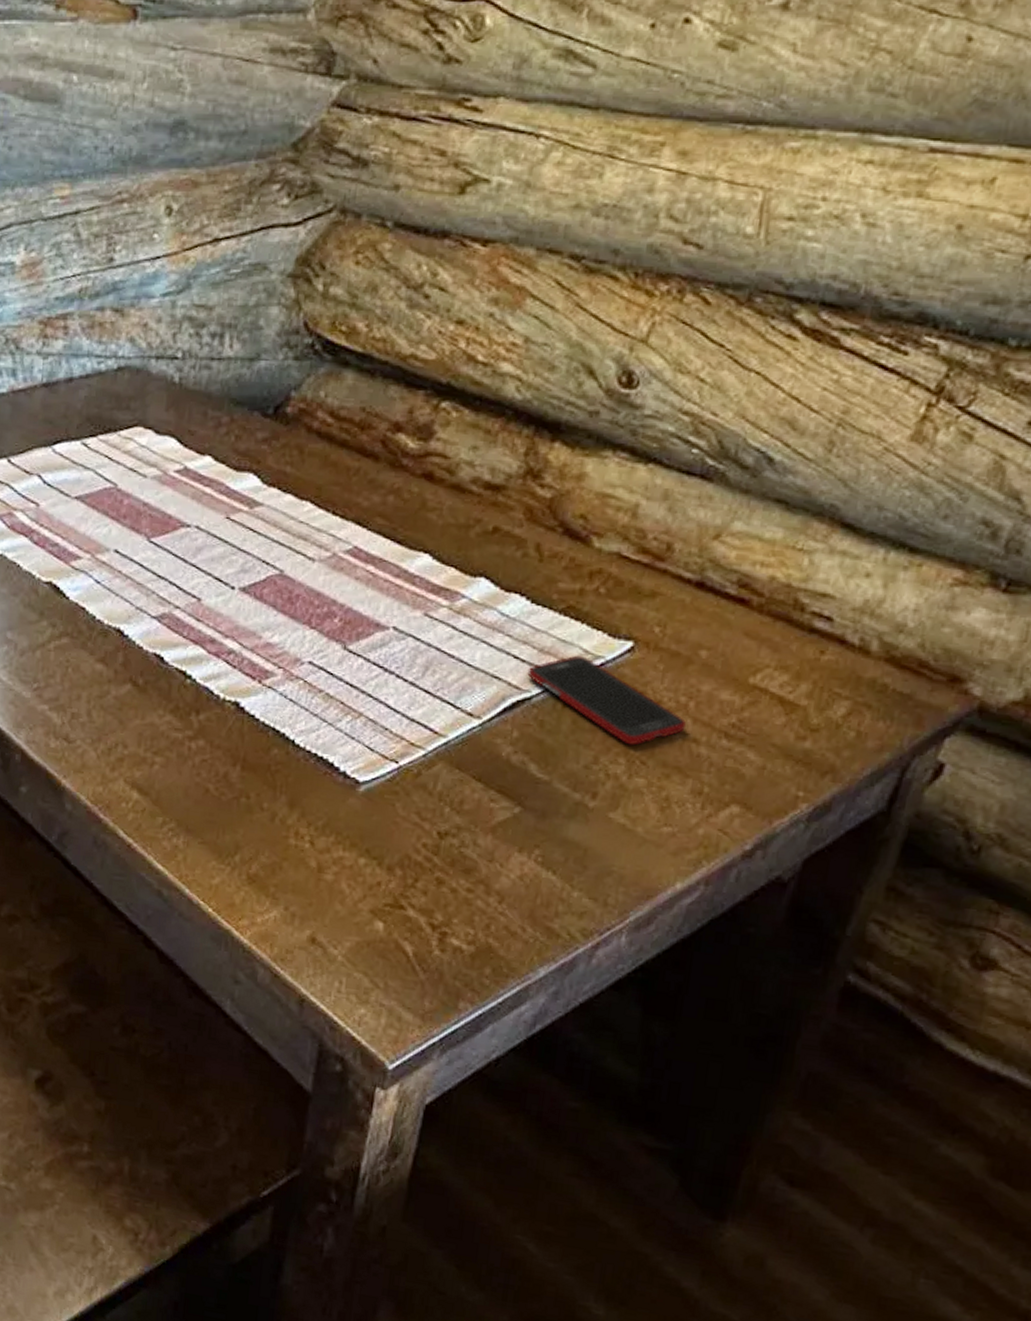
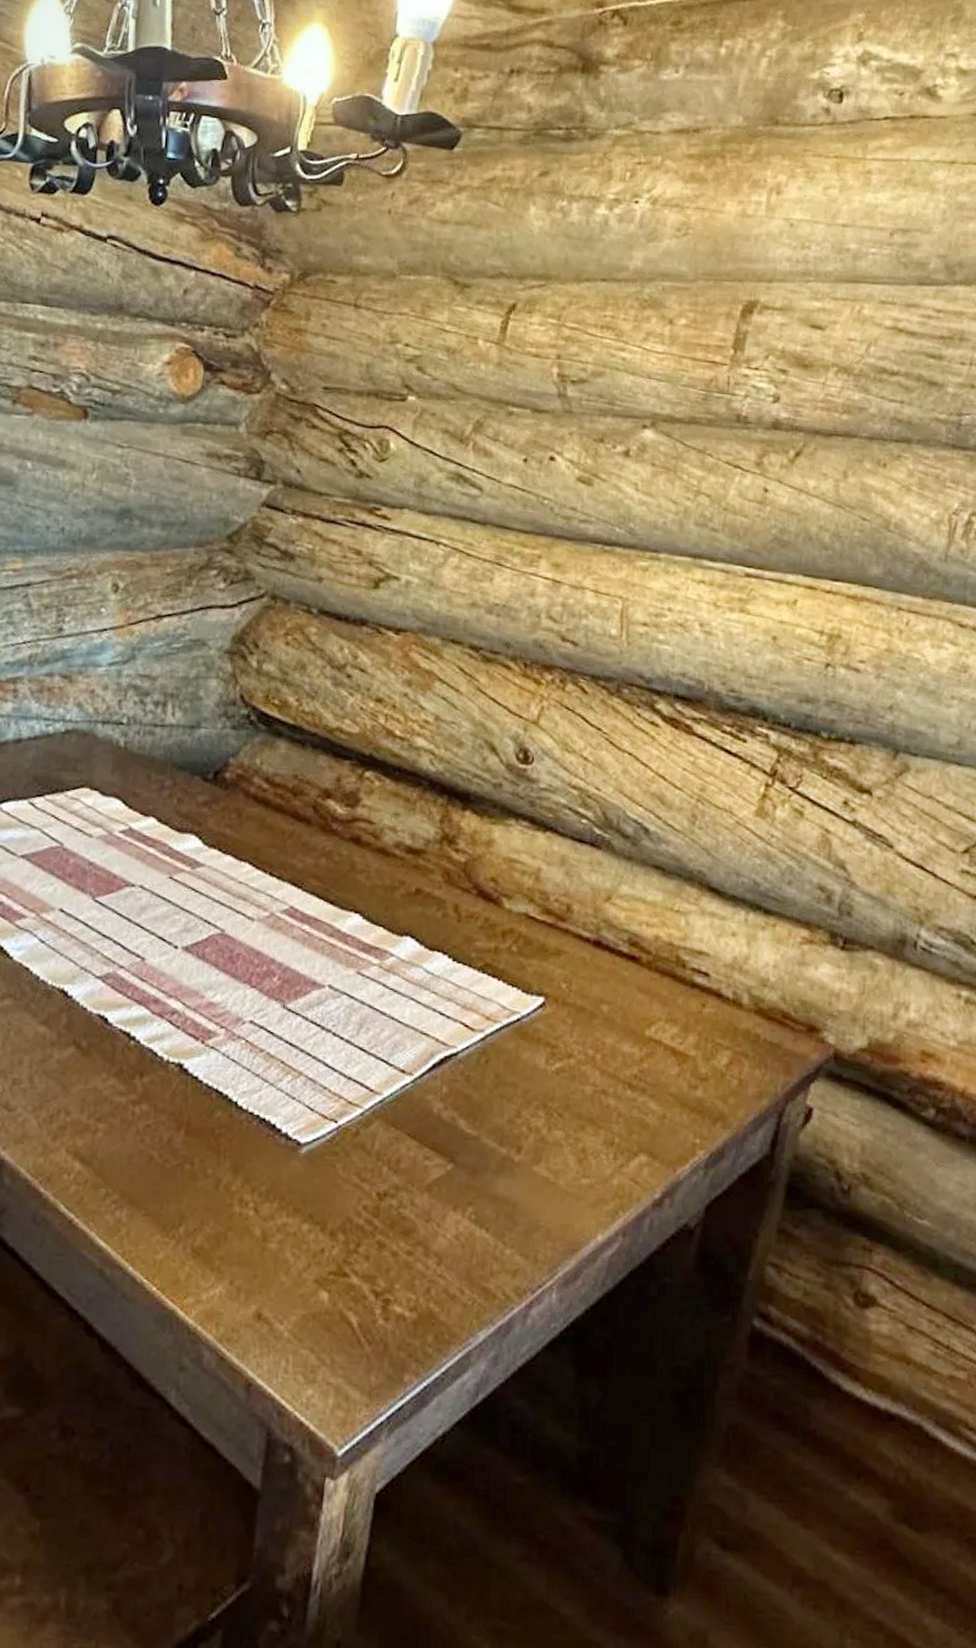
cell phone: present [527,655,686,745] -> none [452,1011,595,1098]

